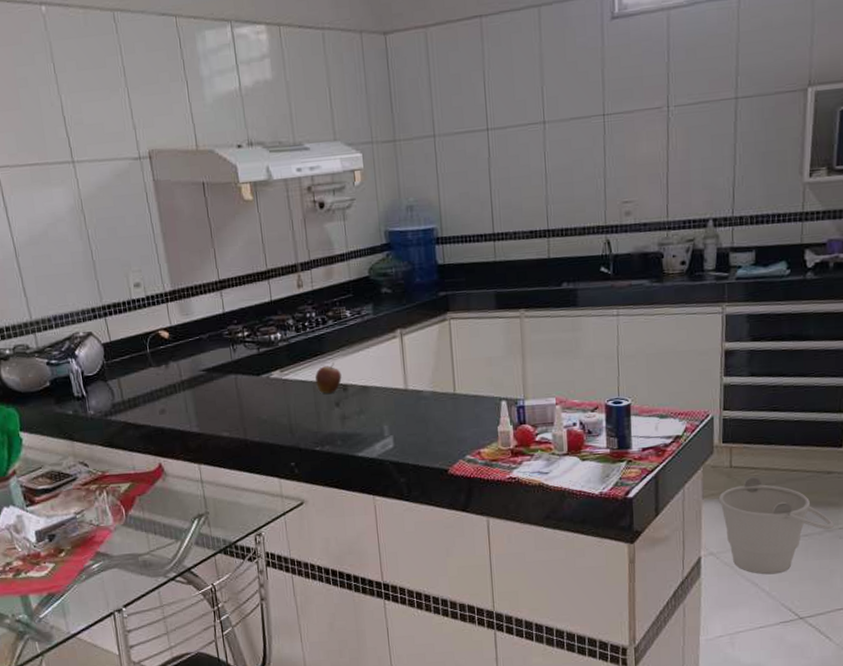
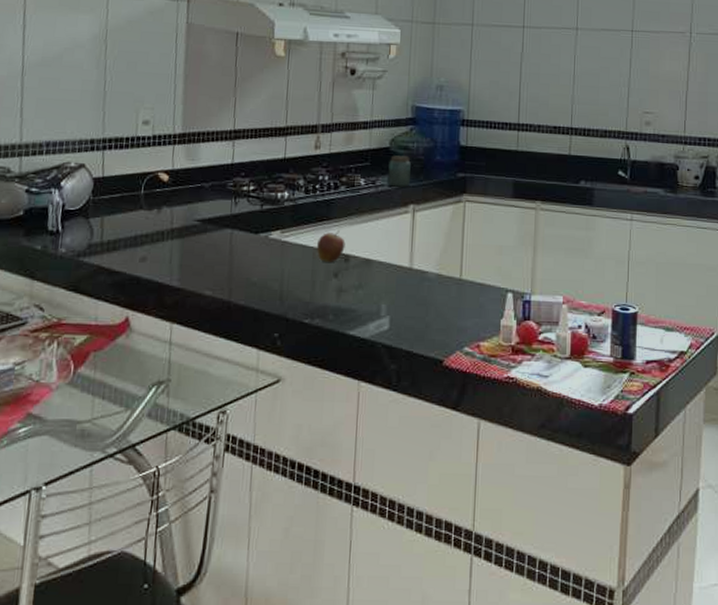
peanut butter: none [370,282,395,314] -> present [388,155,411,187]

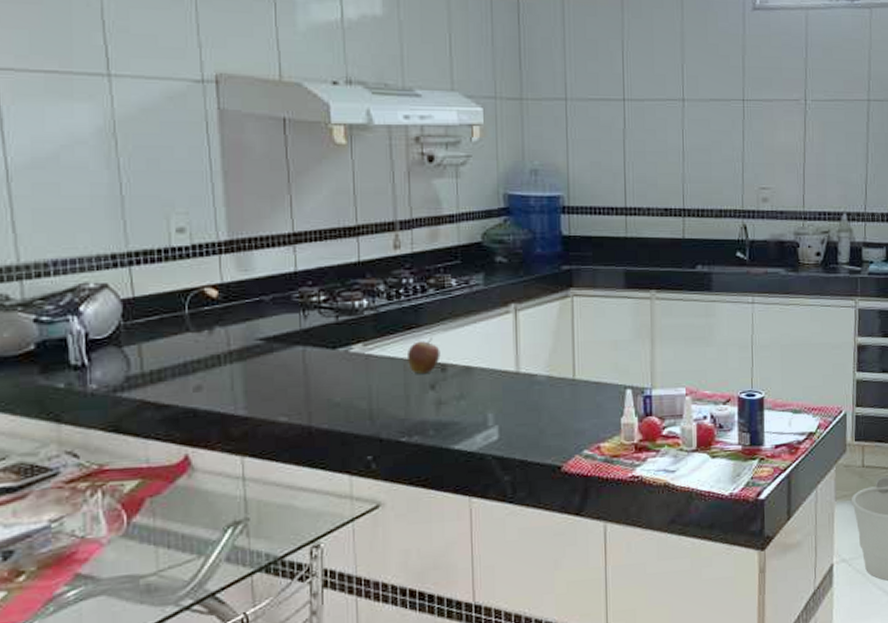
peanut butter: present [388,155,411,187] -> none [482,251,510,285]

